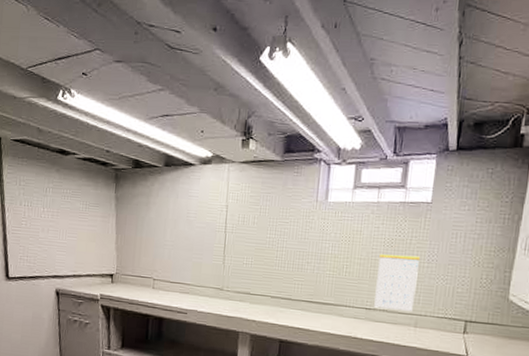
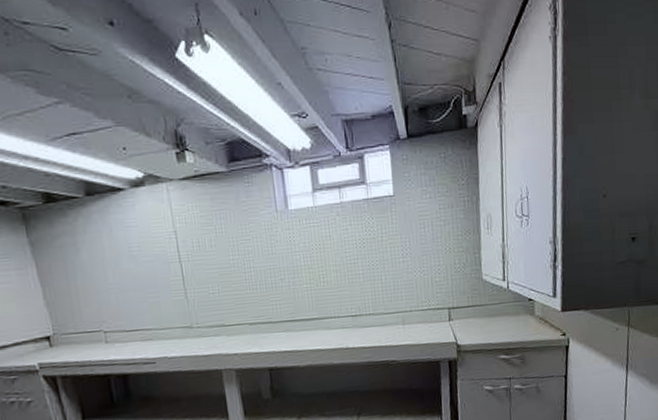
calendar: present [374,254,421,312] -> none [354,252,398,313]

